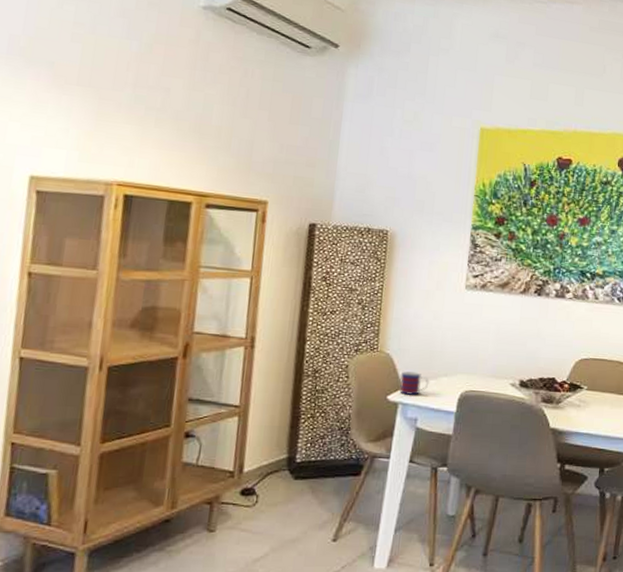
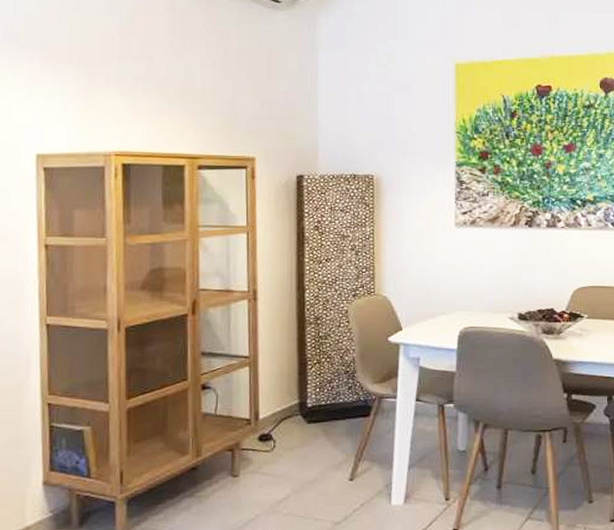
mug: present [399,371,430,396] -> none [399,312,428,336]

